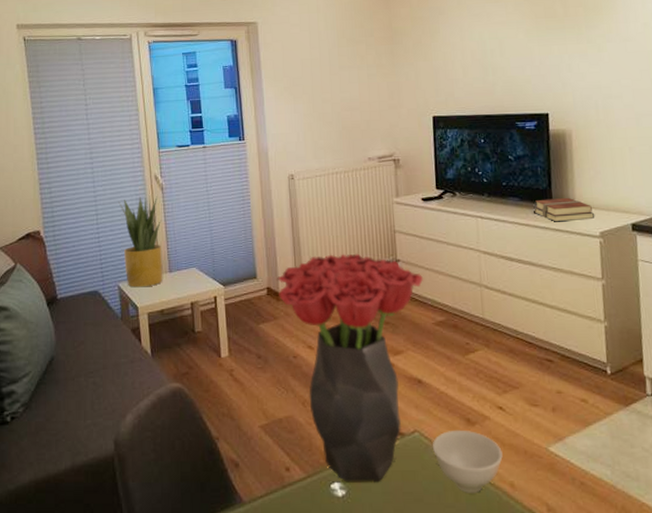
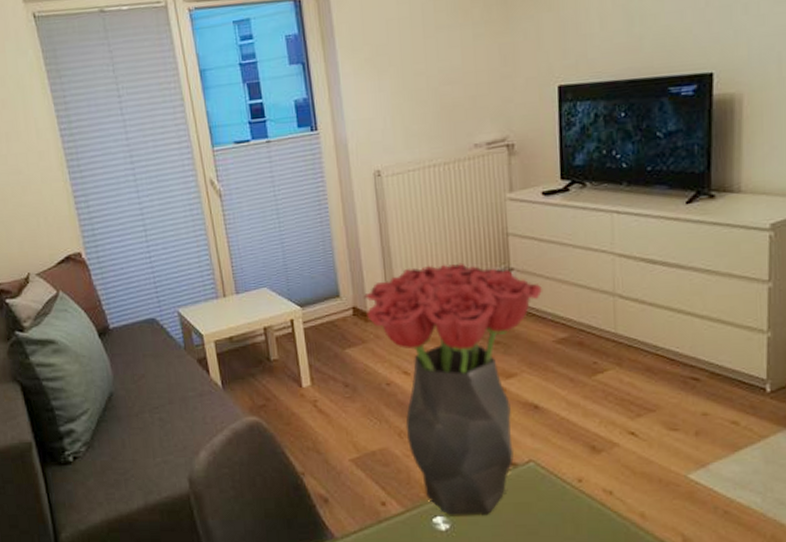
planter: present [118,195,163,288] -> none [169,204,229,313]
bowl: present [432,429,503,493] -> none [549,458,633,525]
books: present [533,197,595,222] -> none [686,181,766,214]

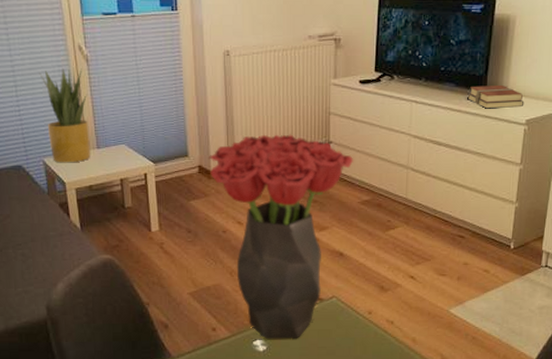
planter: none [169,204,229,313] -> present [39,67,91,163]
books: none [686,181,766,214] -> present [467,84,525,109]

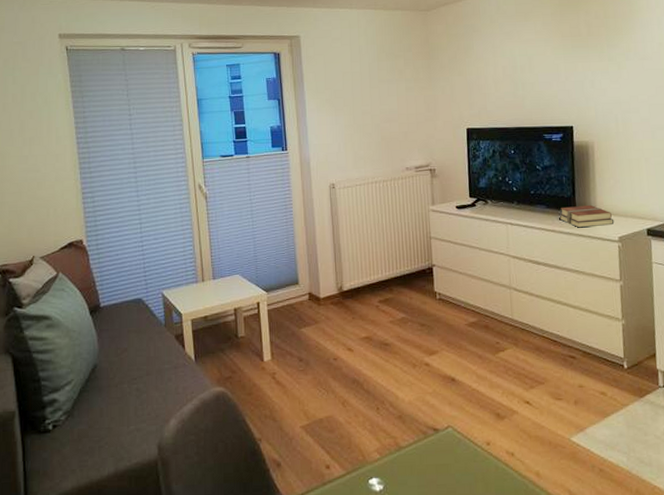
planter: present [39,67,91,163] -> none [162,204,207,295]
bouquet: present [208,134,354,340] -> none [317,259,458,478]

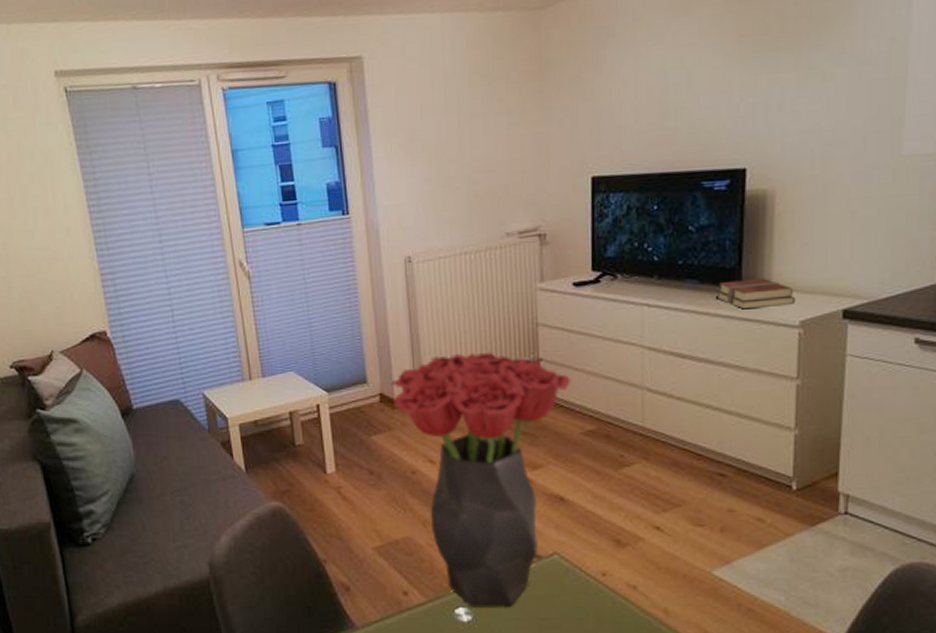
bouquet: none [317,259,458,478] -> present [390,351,572,608]

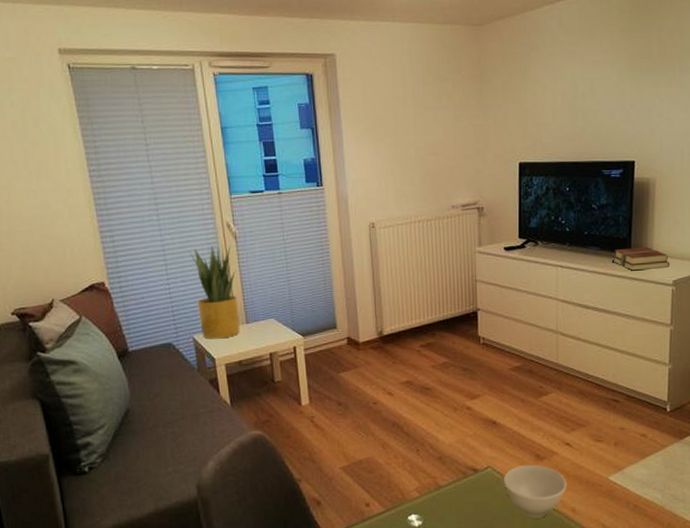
planter: none [197,286,255,396] -> present [188,244,240,339]
bouquet: present [390,351,572,608] -> none [356,303,503,514]
bowl: none [573,552,657,619] -> present [503,464,567,519]

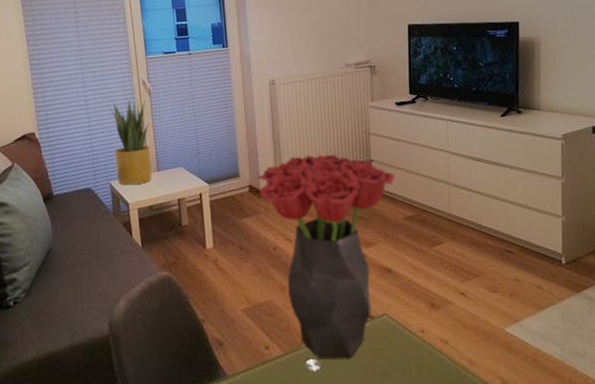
bouquet: none [356,303,503,514] -> present [257,154,396,359]
bowl: present [503,464,567,519] -> none [399,313,463,368]
books: present [612,246,670,271] -> none [501,102,559,125]

